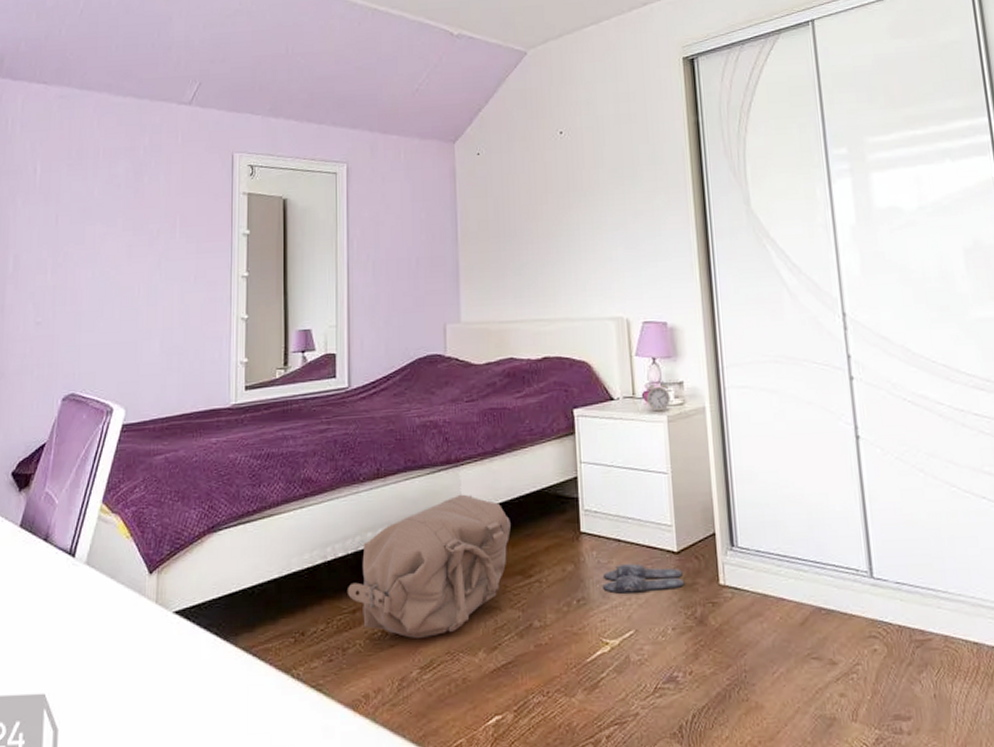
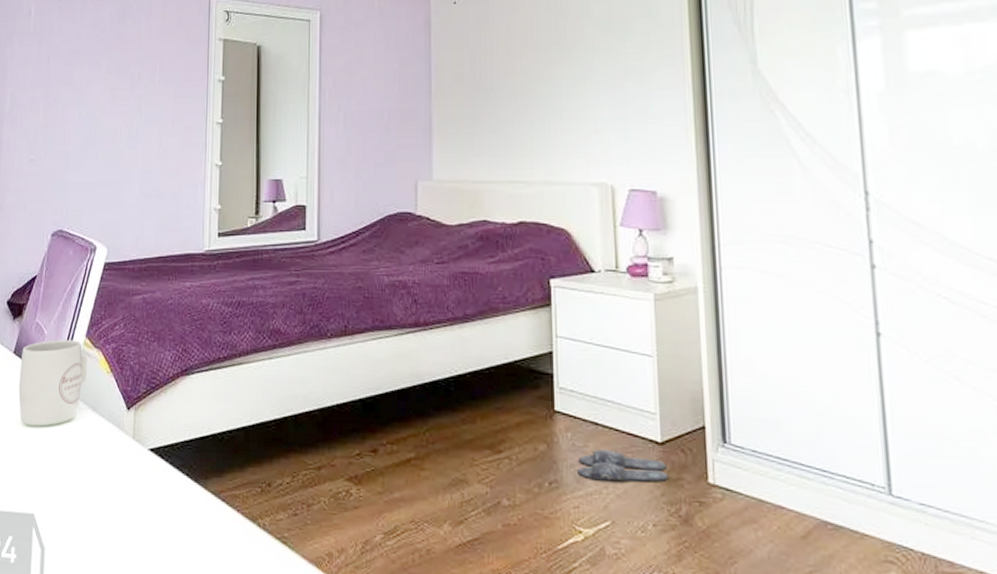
mug: none [25,507,104,602] -> present [18,339,87,427]
duffel bag: present [348,494,511,638] -> none [314,359,480,503]
alarm clock: present [646,379,671,412] -> none [631,253,658,288]

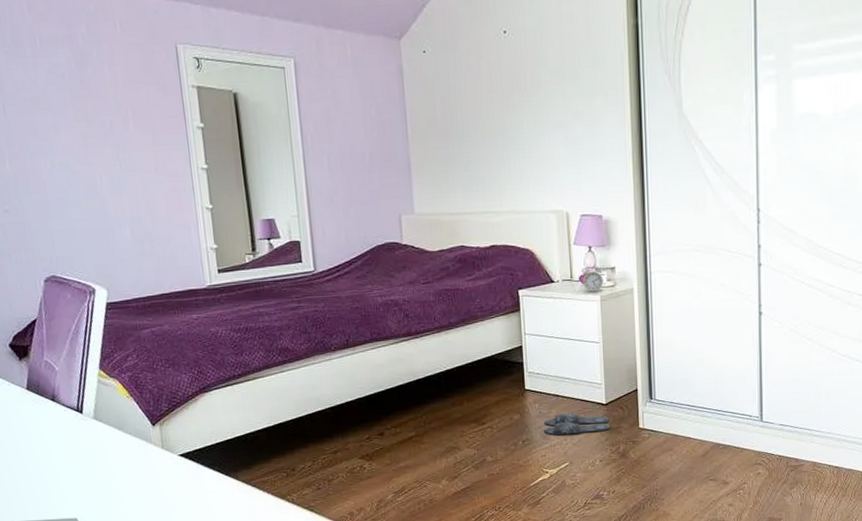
mug: present [18,339,87,427] -> none [35,373,107,449]
alarm clock: none [631,253,658,288] -> present [583,264,603,292]

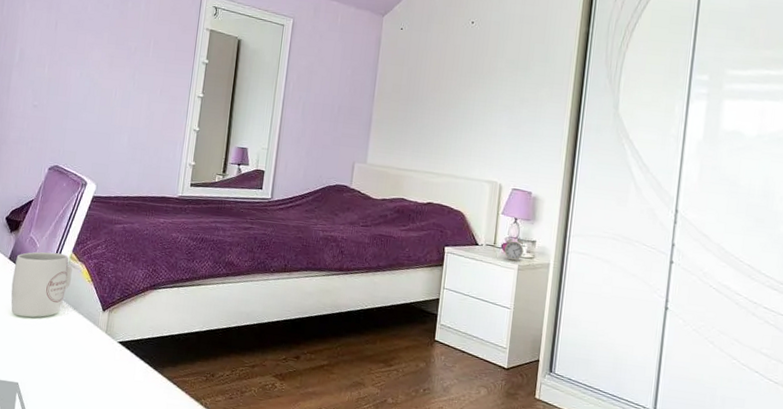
mug: none [35,373,107,449] -> present [11,251,73,318]
slippers: present [544,413,611,436] -> none [445,369,509,395]

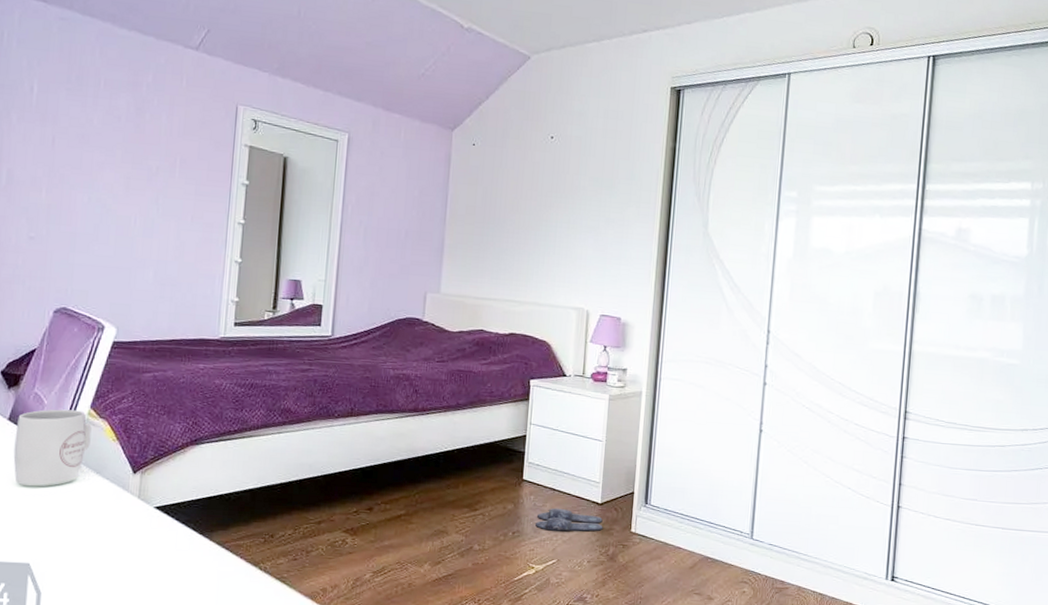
slippers: none [445,369,509,395] -> present [535,508,603,532]
alarm clock: present [504,235,524,261] -> none [594,364,615,391]

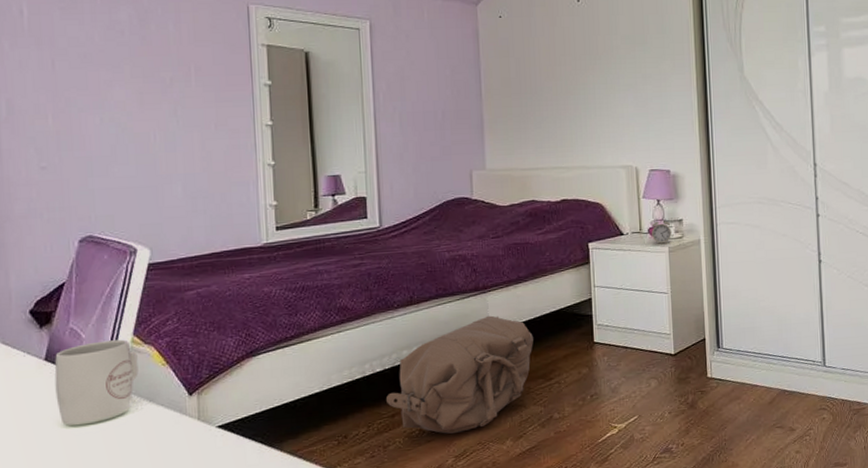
duffel bag: none [315,438,464,549] -> present [386,315,533,434]
slippers: present [535,508,603,532] -> none [612,364,680,389]
alarm clock: none [594,364,615,391] -> present [652,217,672,244]

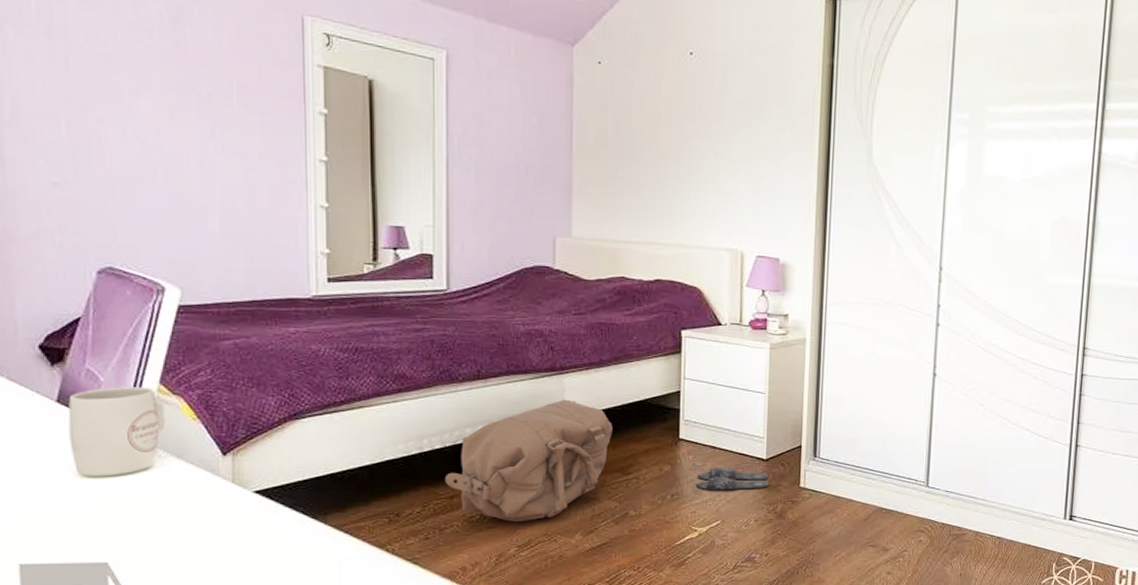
slippers: none [612,364,680,389] -> present [696,467,770,491]
alarm clock: present [652,217,672,244] -> none [753,310,775,339]

